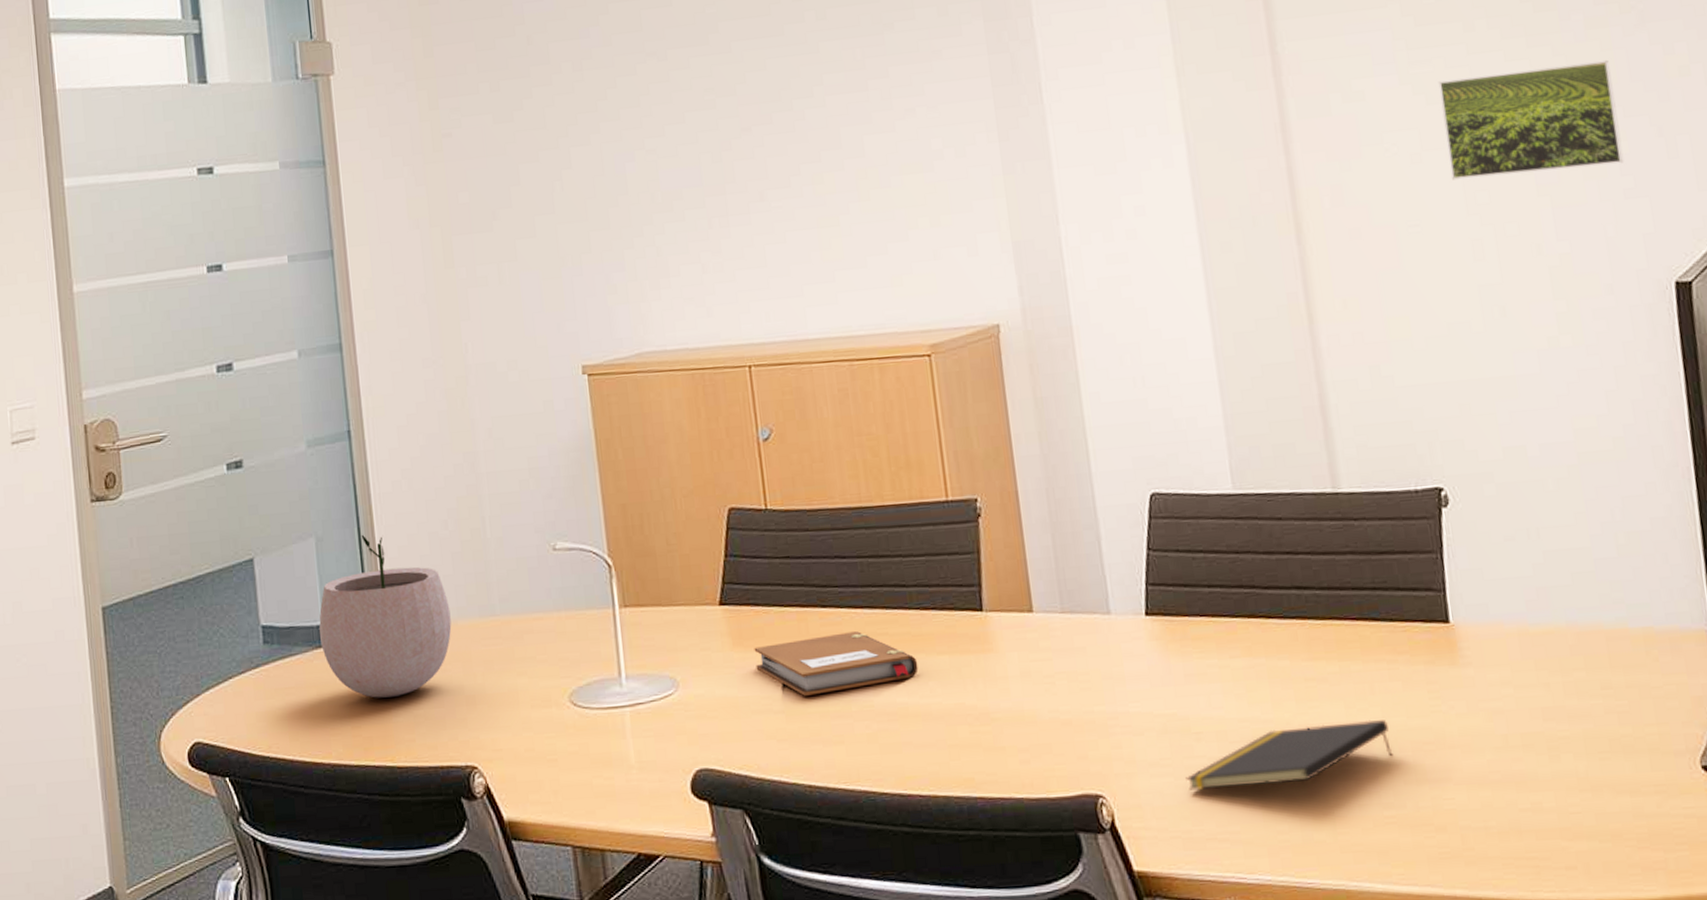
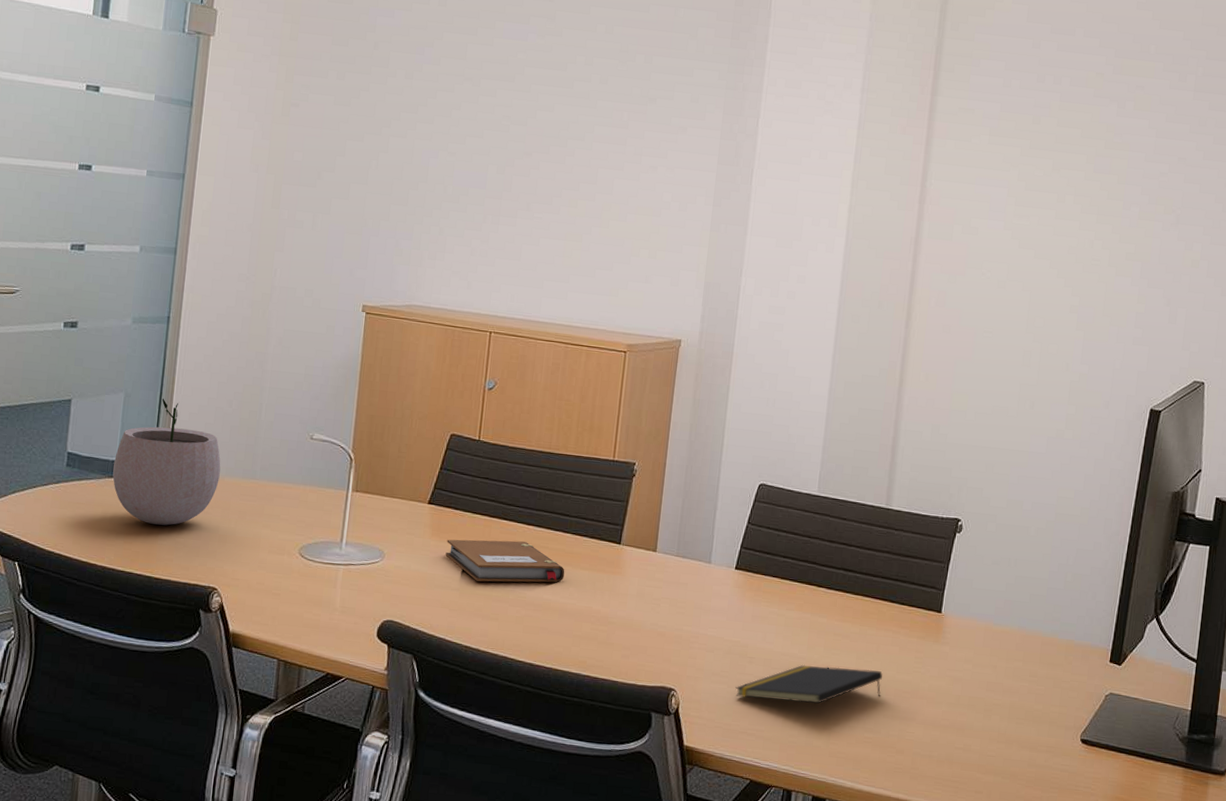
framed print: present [1438,59,1624,180] -> none [1022,233,1148,319]

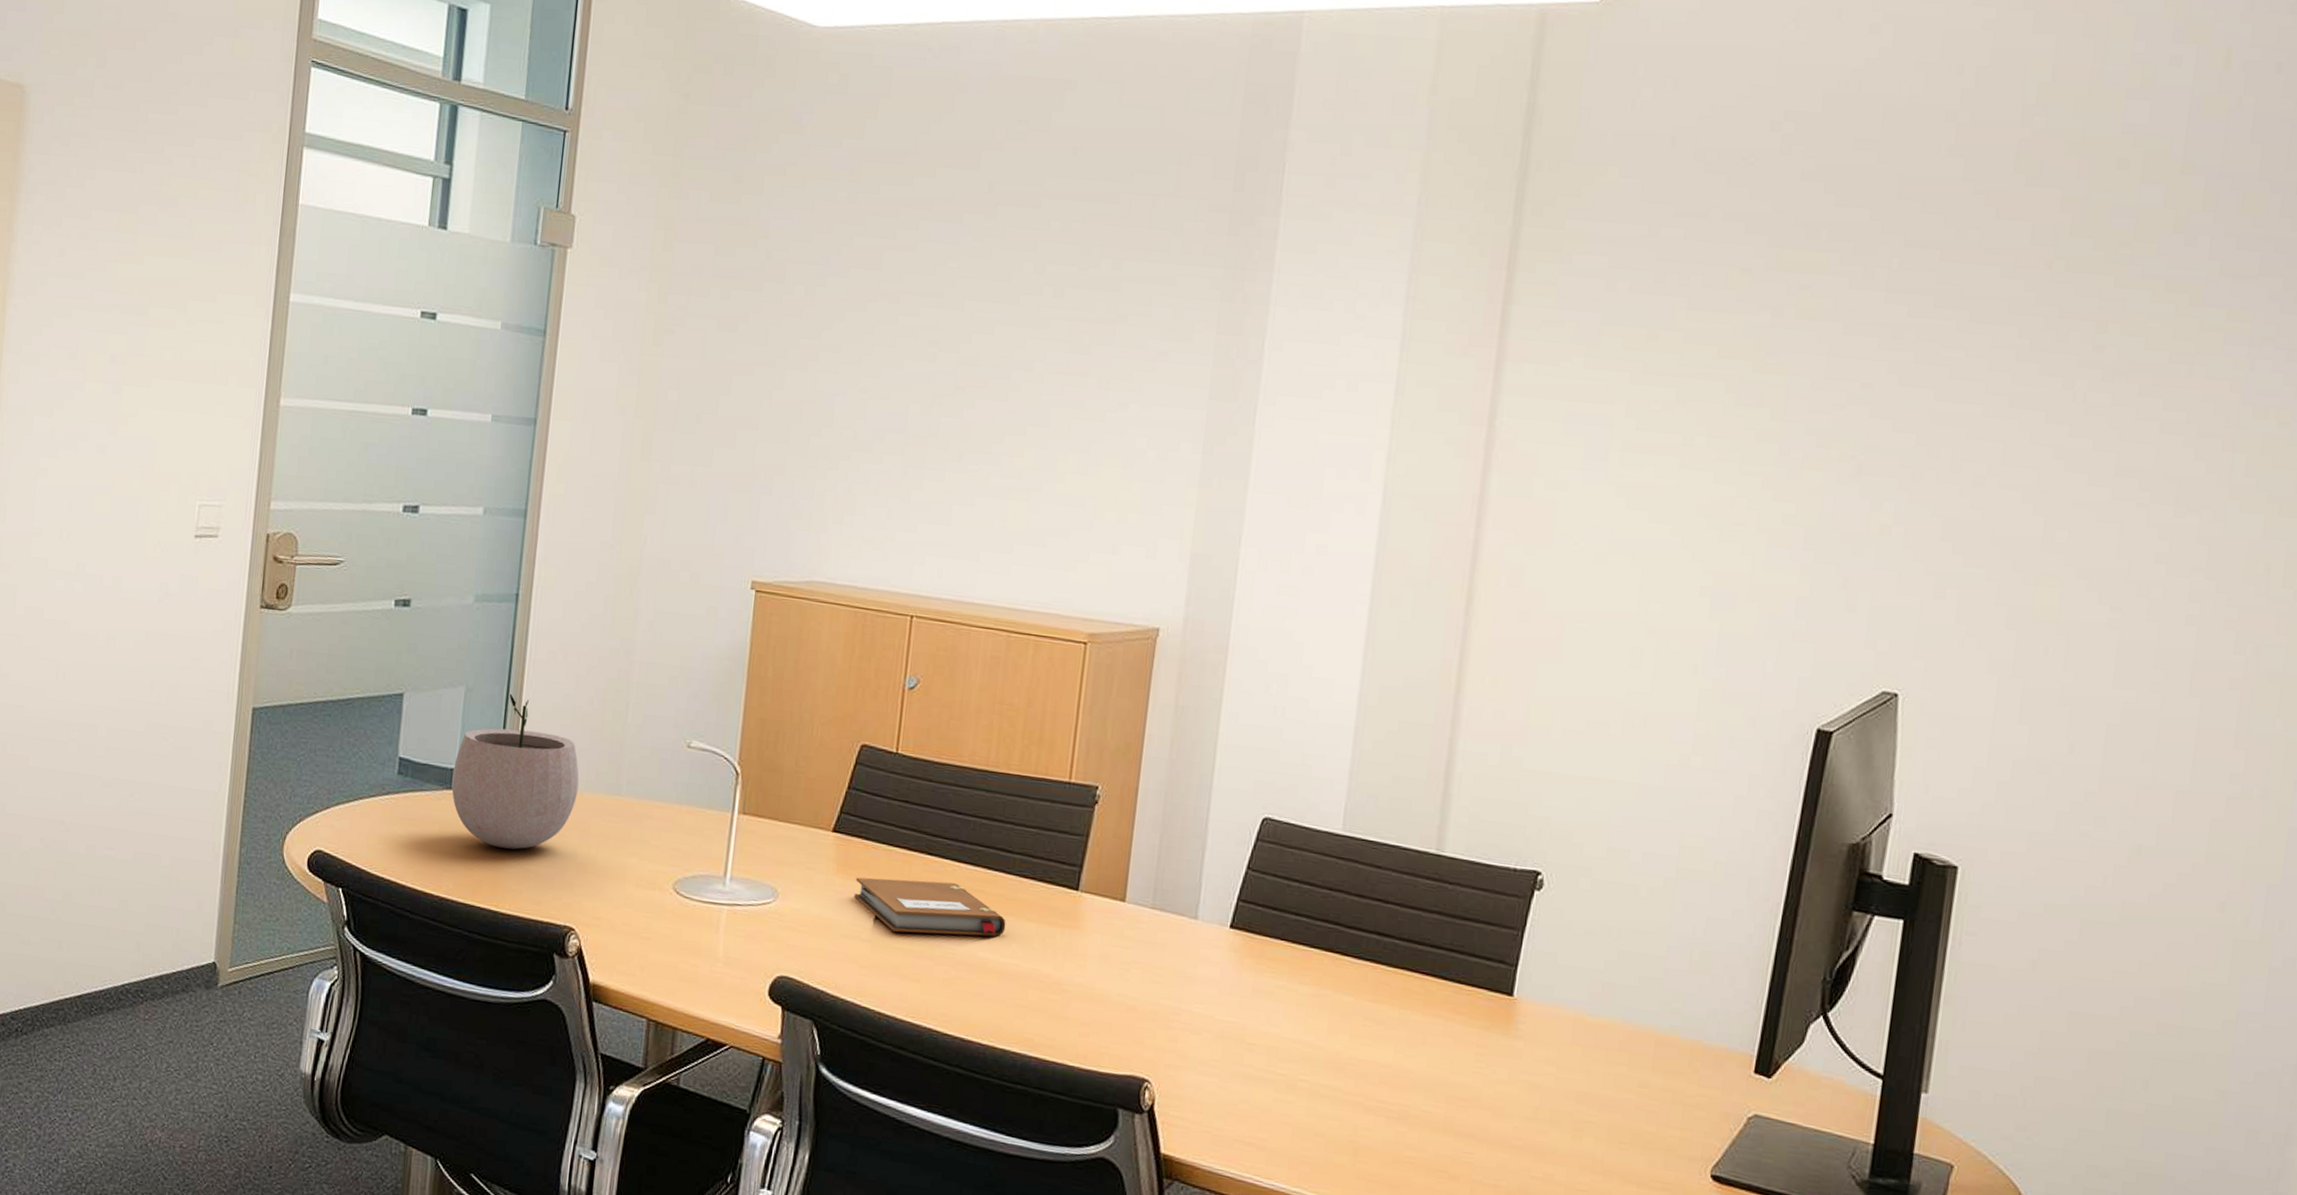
notepad: present [735,664,883,704] -> none [1229,1056,1430,1109]

